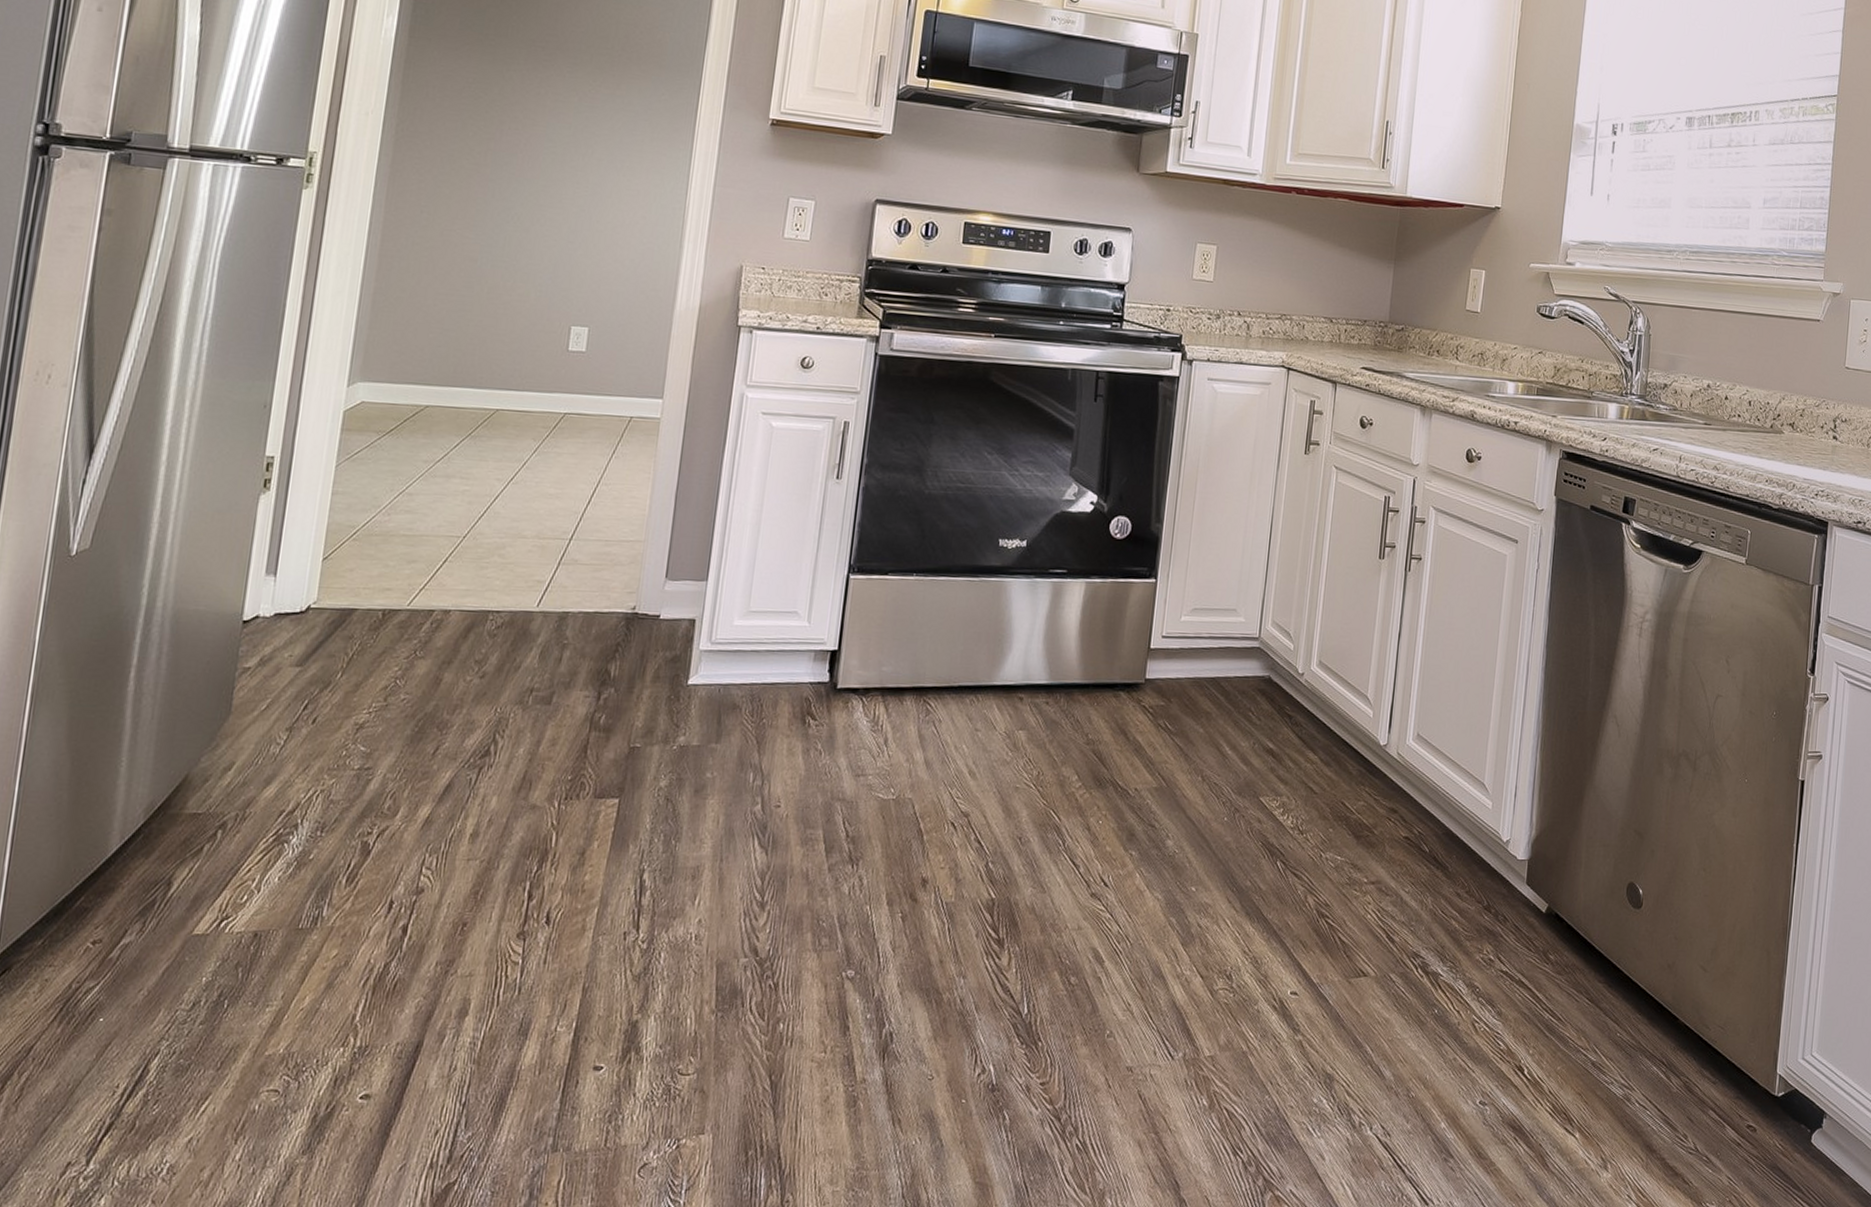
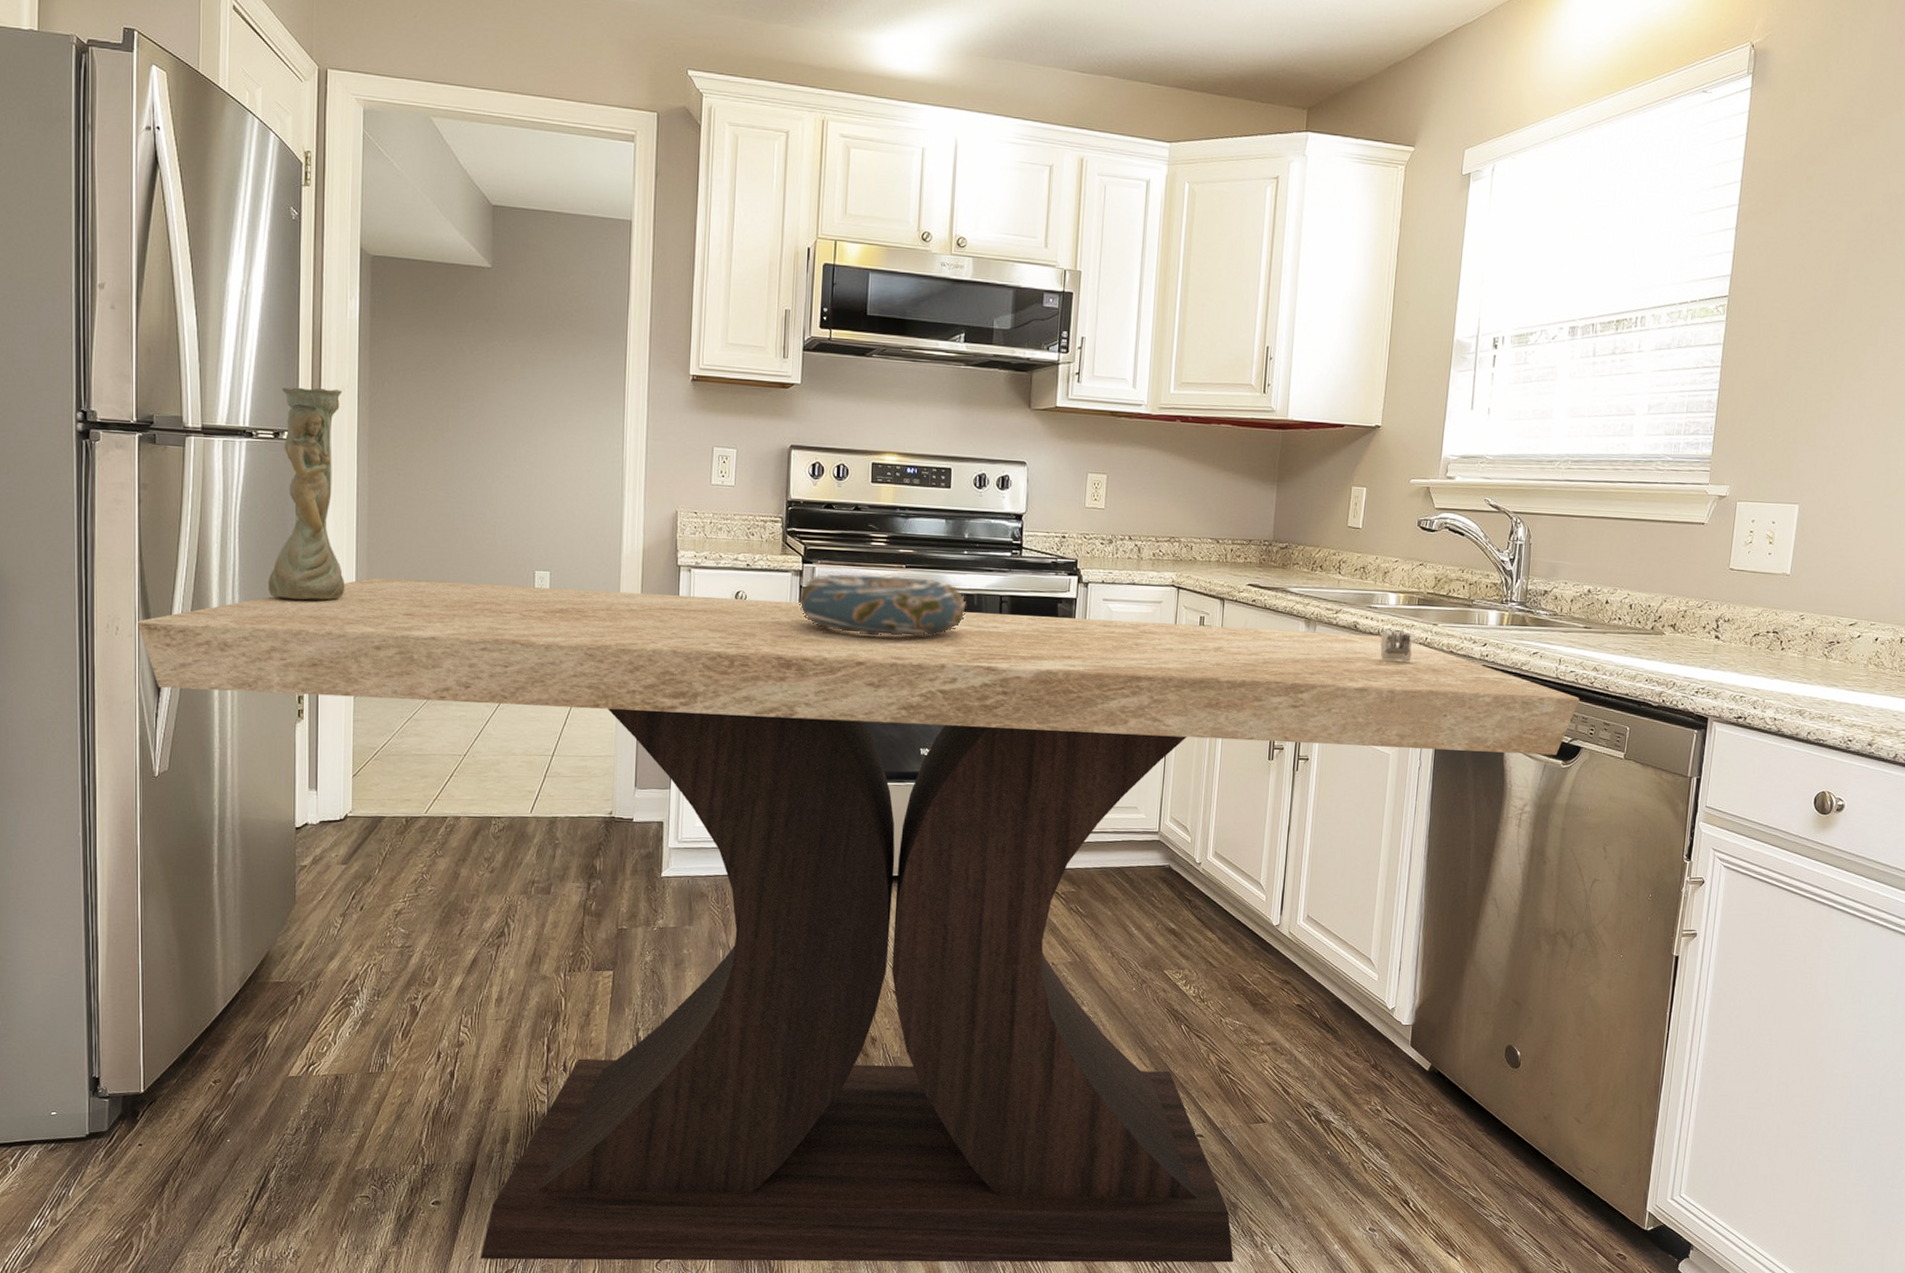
table: none [75,327,1701,1170] -> present [136,577,1580,1263]
vase: none [245,109,366,352] -> present [268,387,345,601]
decorative bowl: none [872,340,1059,414] -> present [798,572,967,637]
napkin holder: none [1497,418,1533,455] -> present [1380,627,1415,662]

